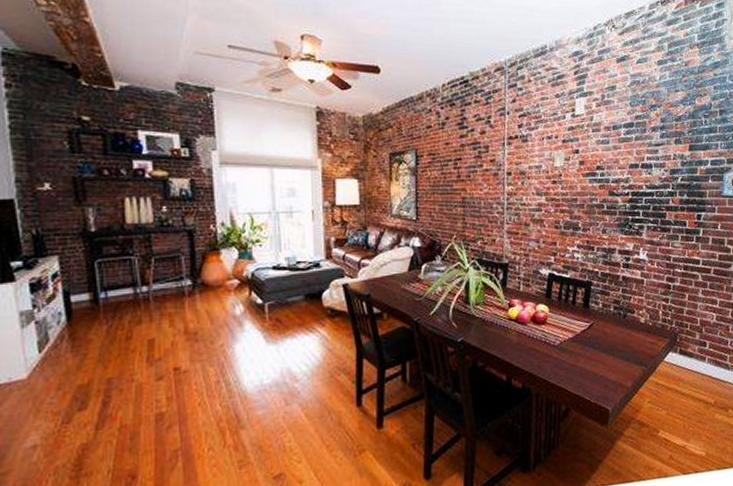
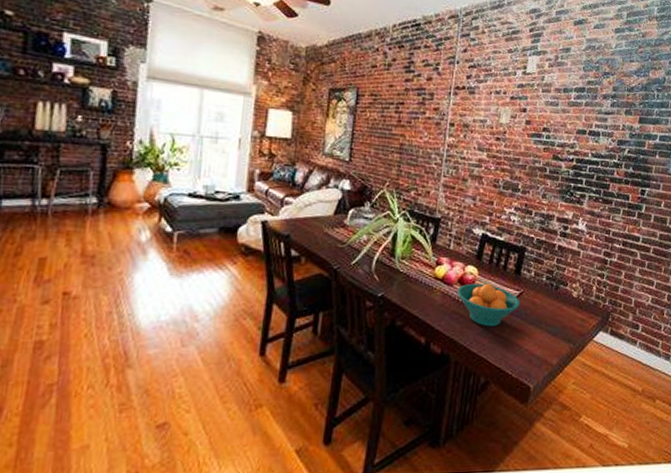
fruit bowl: none [530,320,592,359] -> present [456,284,521,327]

